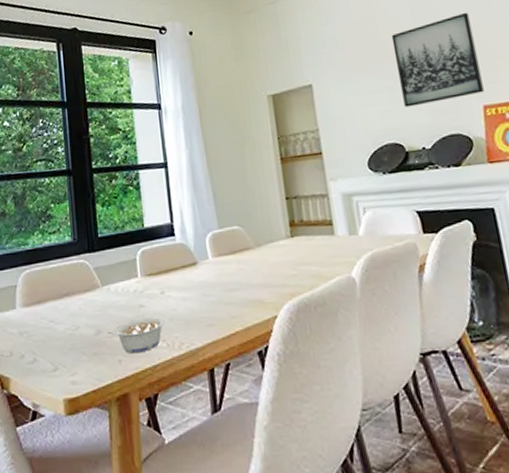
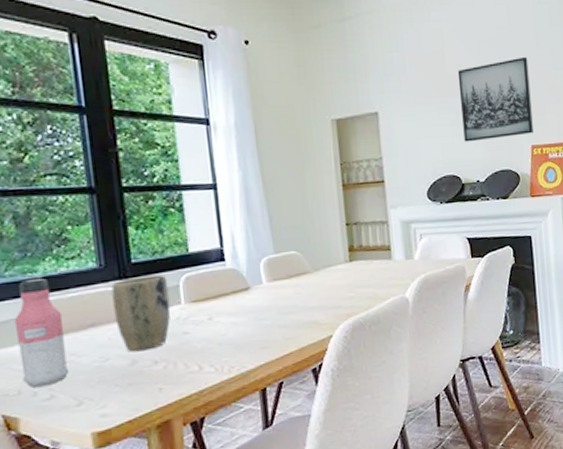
water bottle: none [10,251,49,351] -> present [13,279,70,389]
plant pot: none [82,248,129,322] -> present [111,274,171,352]
legume: present [108,317,166,354] -> none [145,342,214,381]

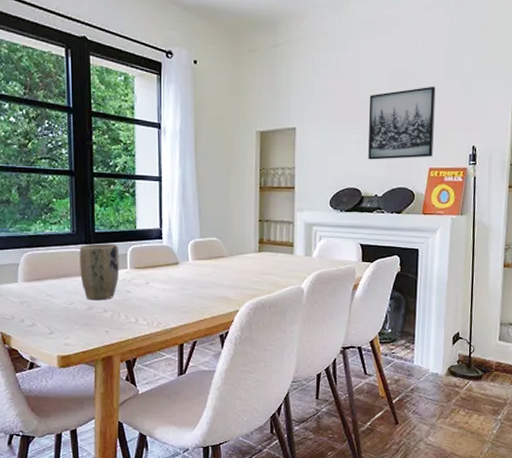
water bottle: present [13,279,70,389] -> none [13,236,46,317]

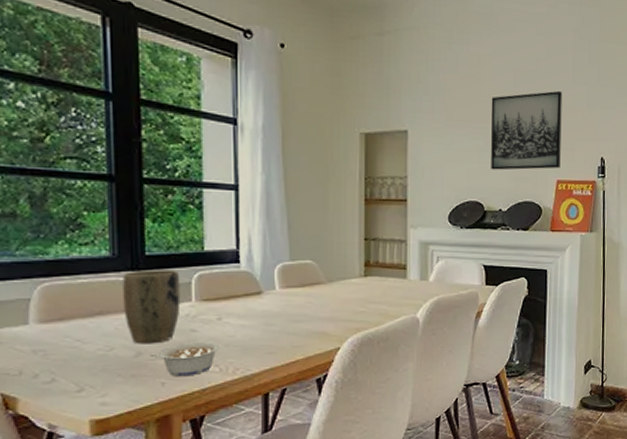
legume: none [98,301,148,327] -> present [150,342,221,377]

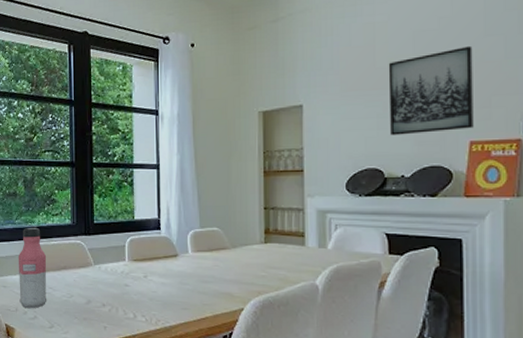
water bottle: none [20,262,73,370] -> present [18,228,47,309]
plant pot: present [123,270,181,344] -> none [79,235,118,294]
legume: present [150,342,221,377] -> none [96,295,146,323]

